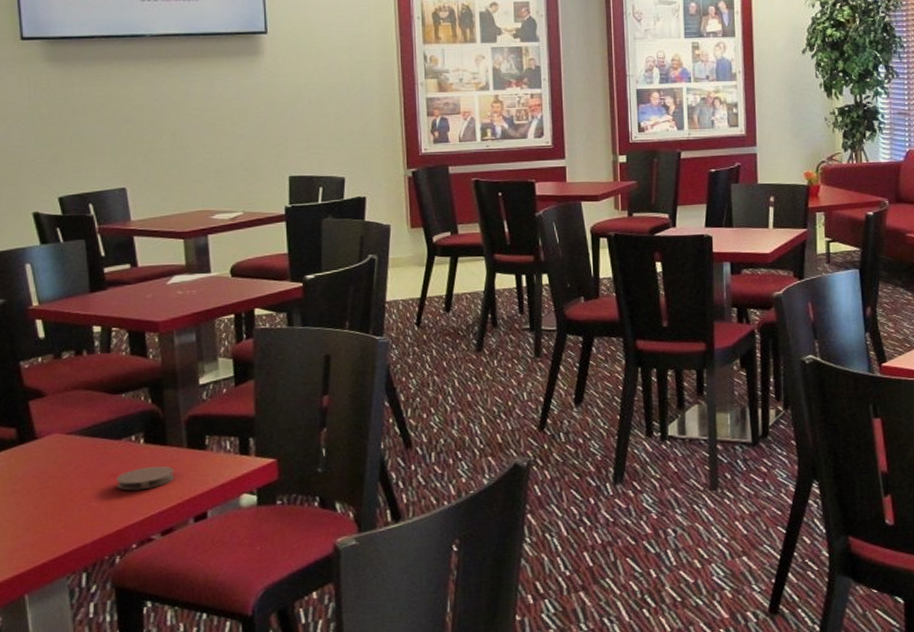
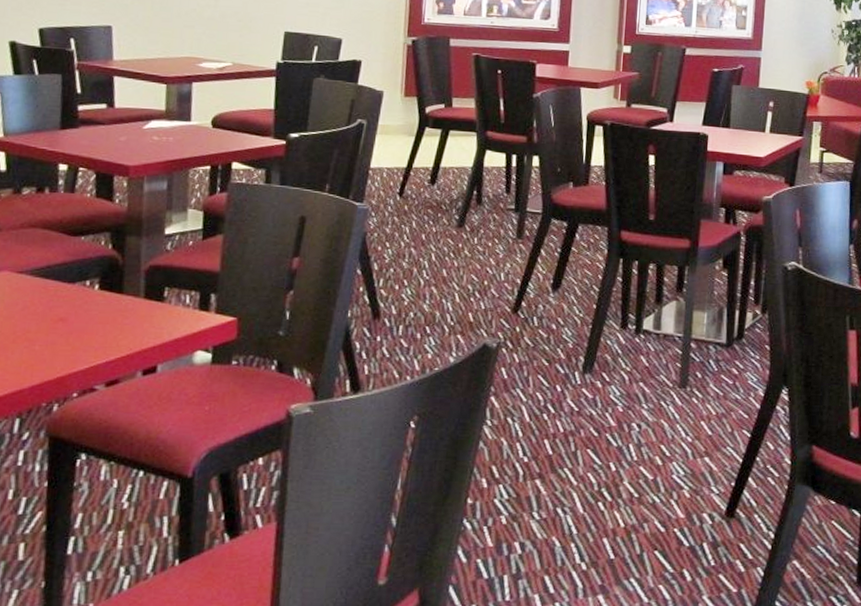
coaster: present [117,465,175,491] -> none [64,314,128,338]

